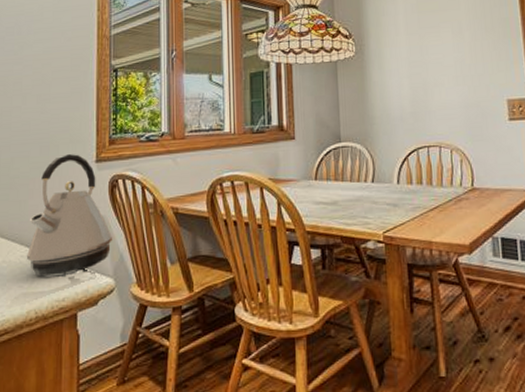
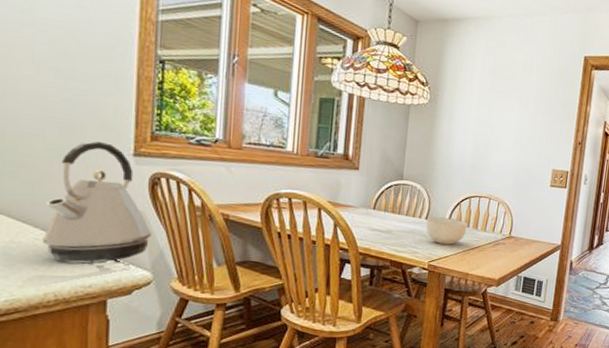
bowl: none [372,177,421,210] -> present [425,217,468,245]

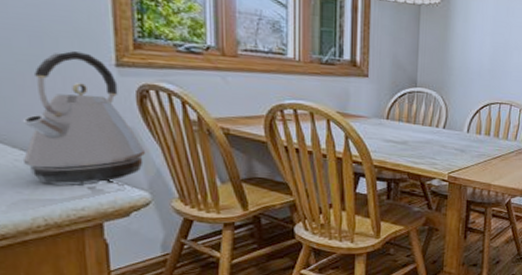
bowl: present [425,217,468,245] -> none [443,126,488,155]

